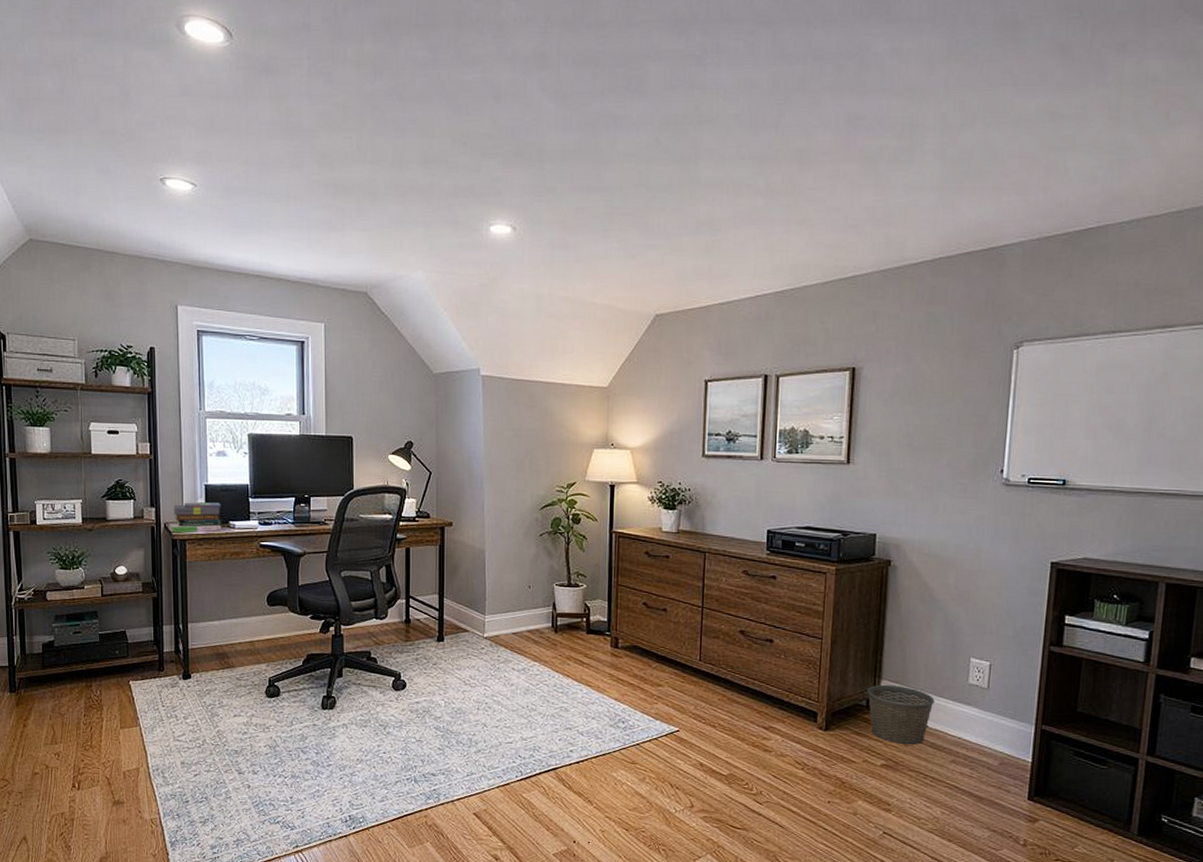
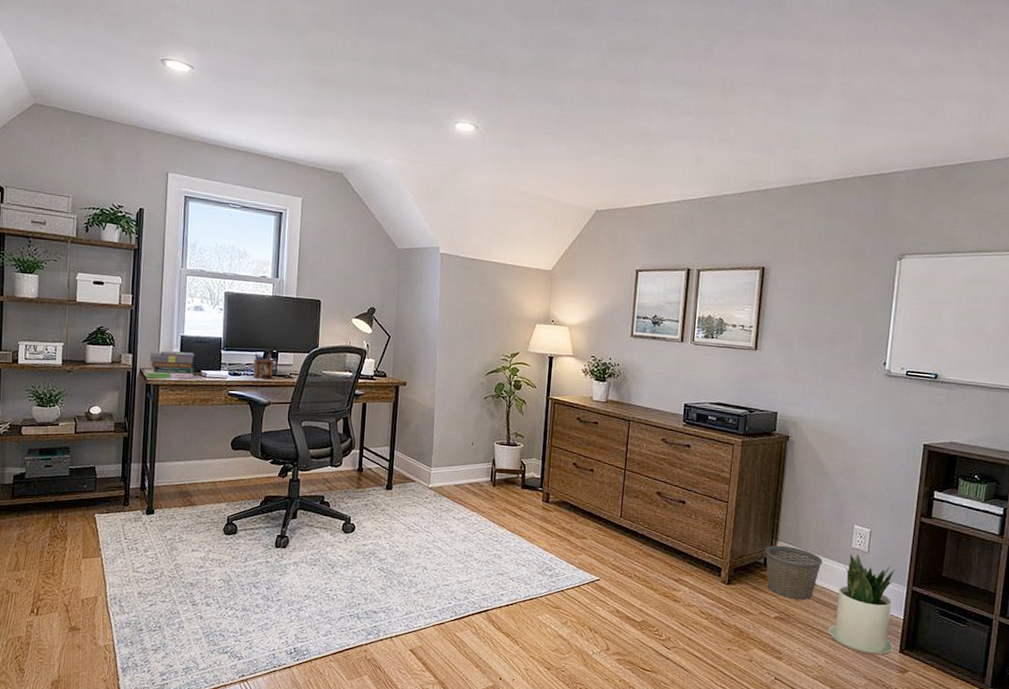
desk organizer: none [285,498,306,528] -> present [253,352,273,380]
planter: none [944,690,1021,804] -> present [828,553,895,656]

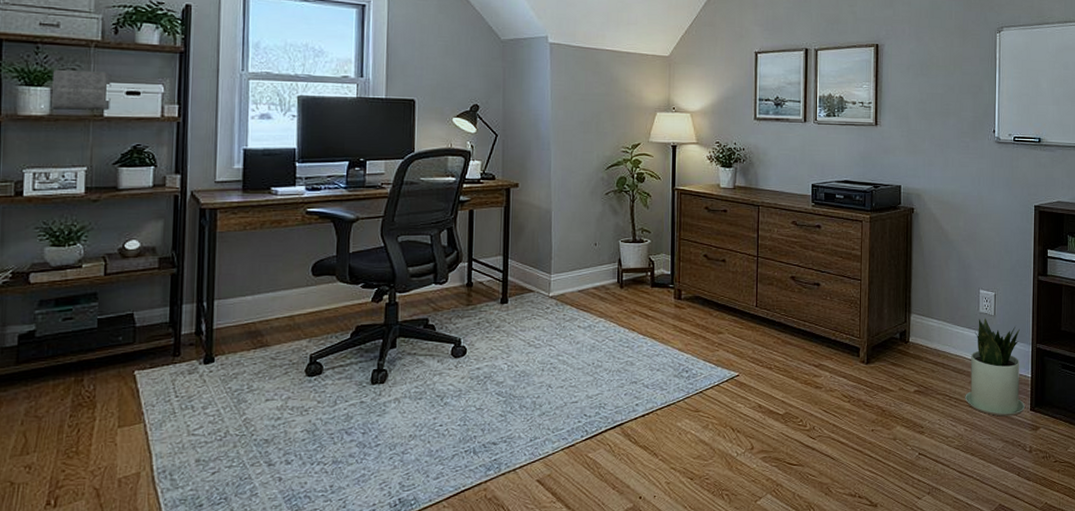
decorative box: none [39,261,83,297] -> present [52,70,112,111]
books: present [143,350,195,379] -> none [196,168,263,201]
desk organizer: present [253,352,273,380] -> none [336,161,361,193]
basket: present [765,545,823,600] -> none [900,318,954,370]

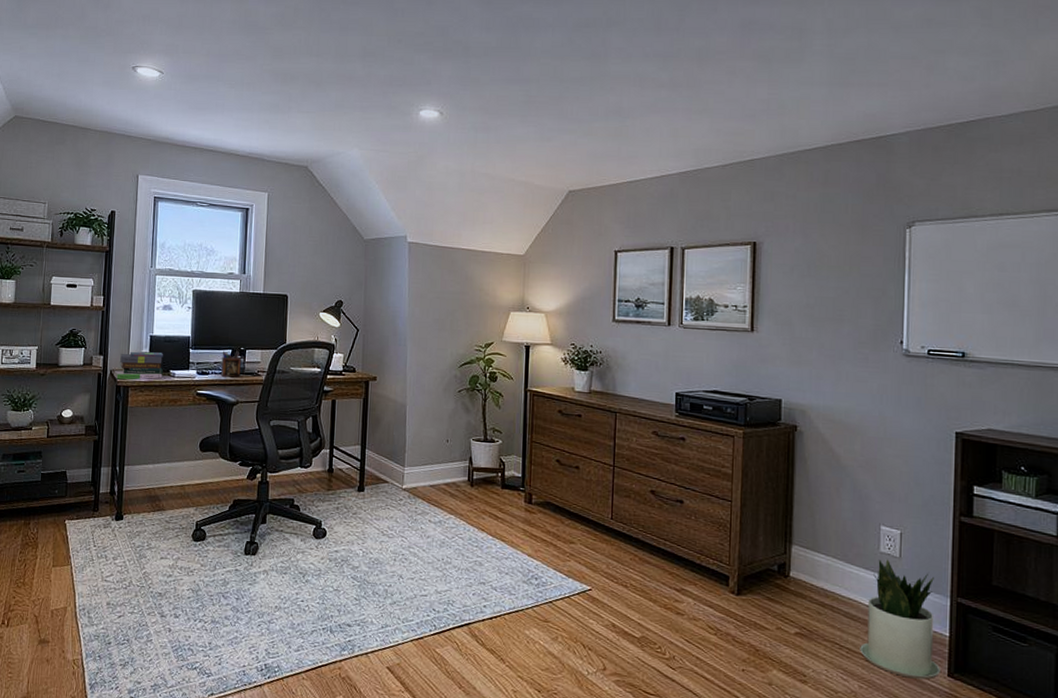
decorative box: present [52,70,112,111] -> none [16,266,57,300]
books: none [196,168,263,201] -> present [114,351,164,380]
desk organizer: none [336,161,361,193] -> present [221,350,241,378]

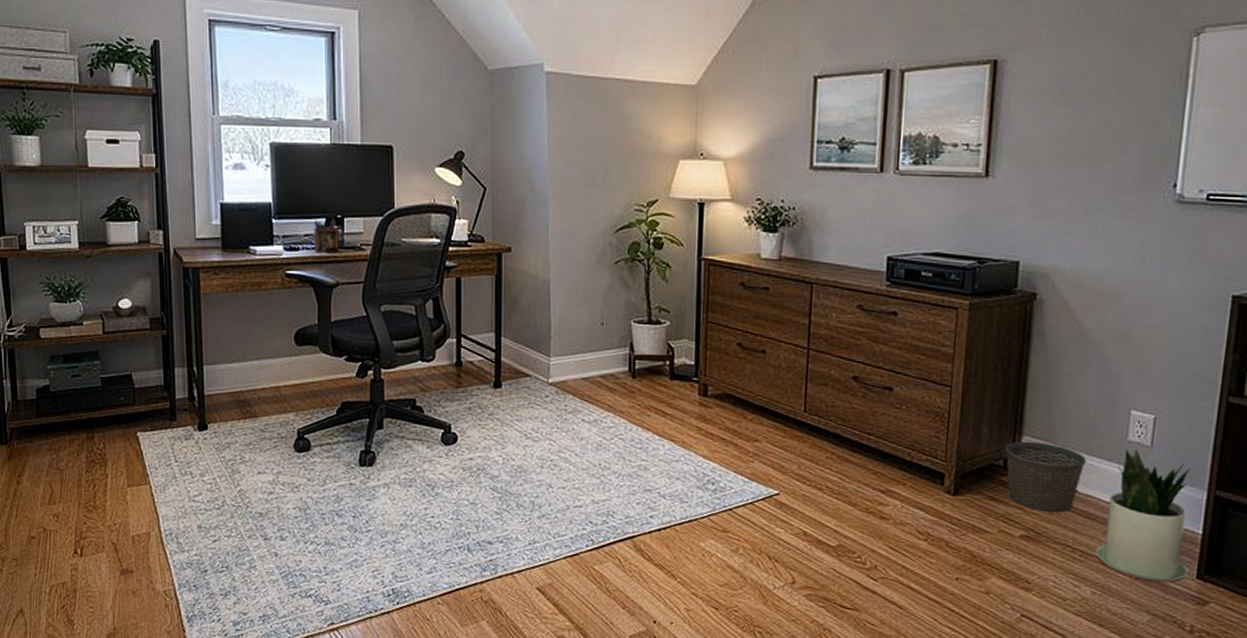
books: present [114,351,164,380] -> none [178,223,241,260]
basket: none [778,549,847,613] -> present [1005,441,1086,512]

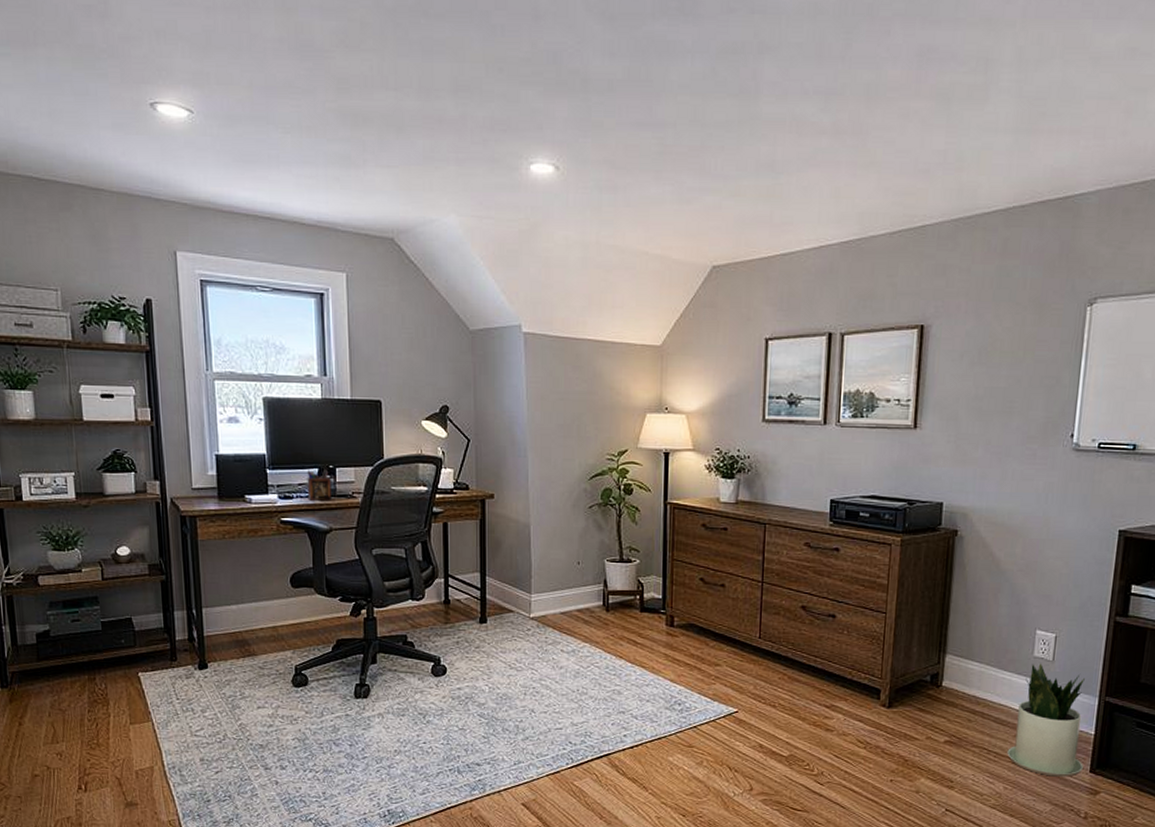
basket: present [1005,441,1086,512] -> none [931,659,1000,720]

